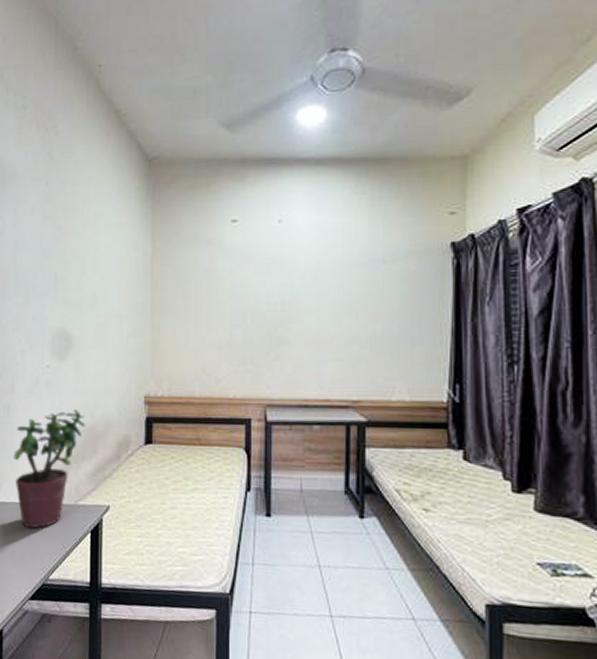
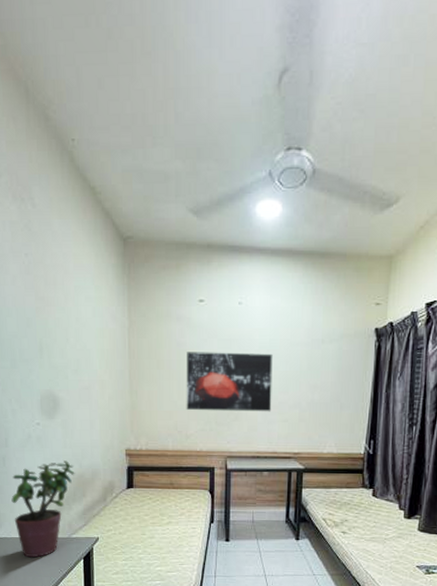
wall art: none [216,278,322,349] -> present [186,352,273,412]

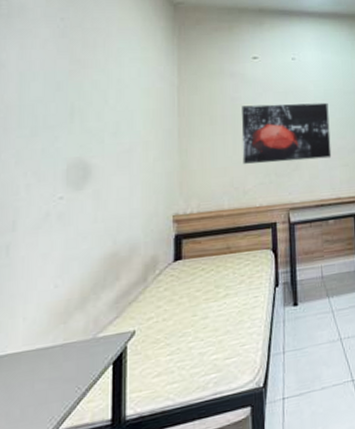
potted plant: present [11,461,75,558] -> none [13,238,107,379]

